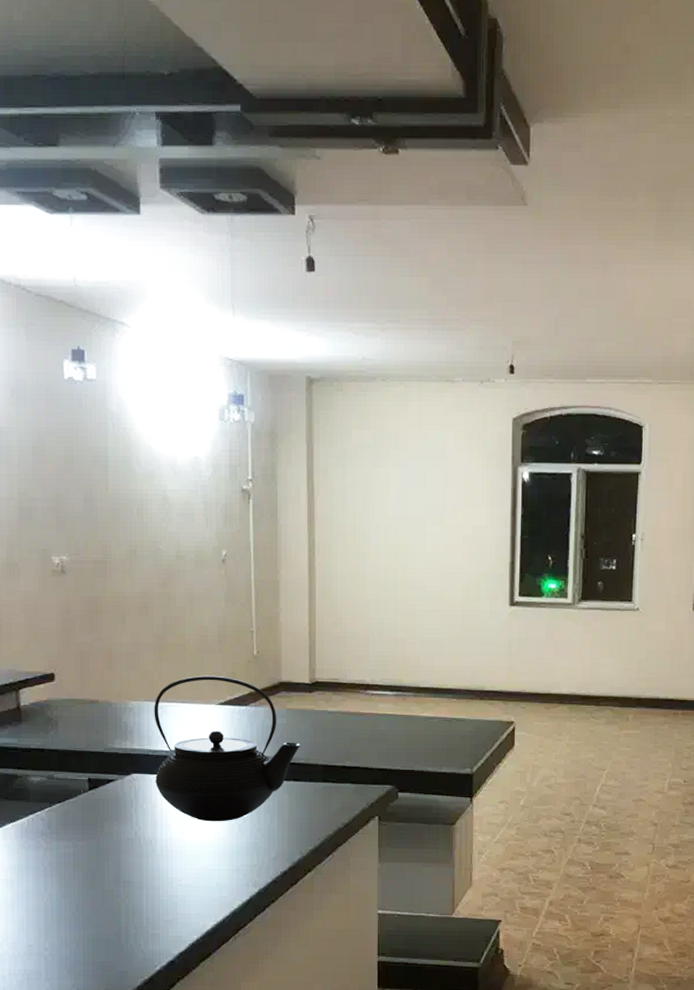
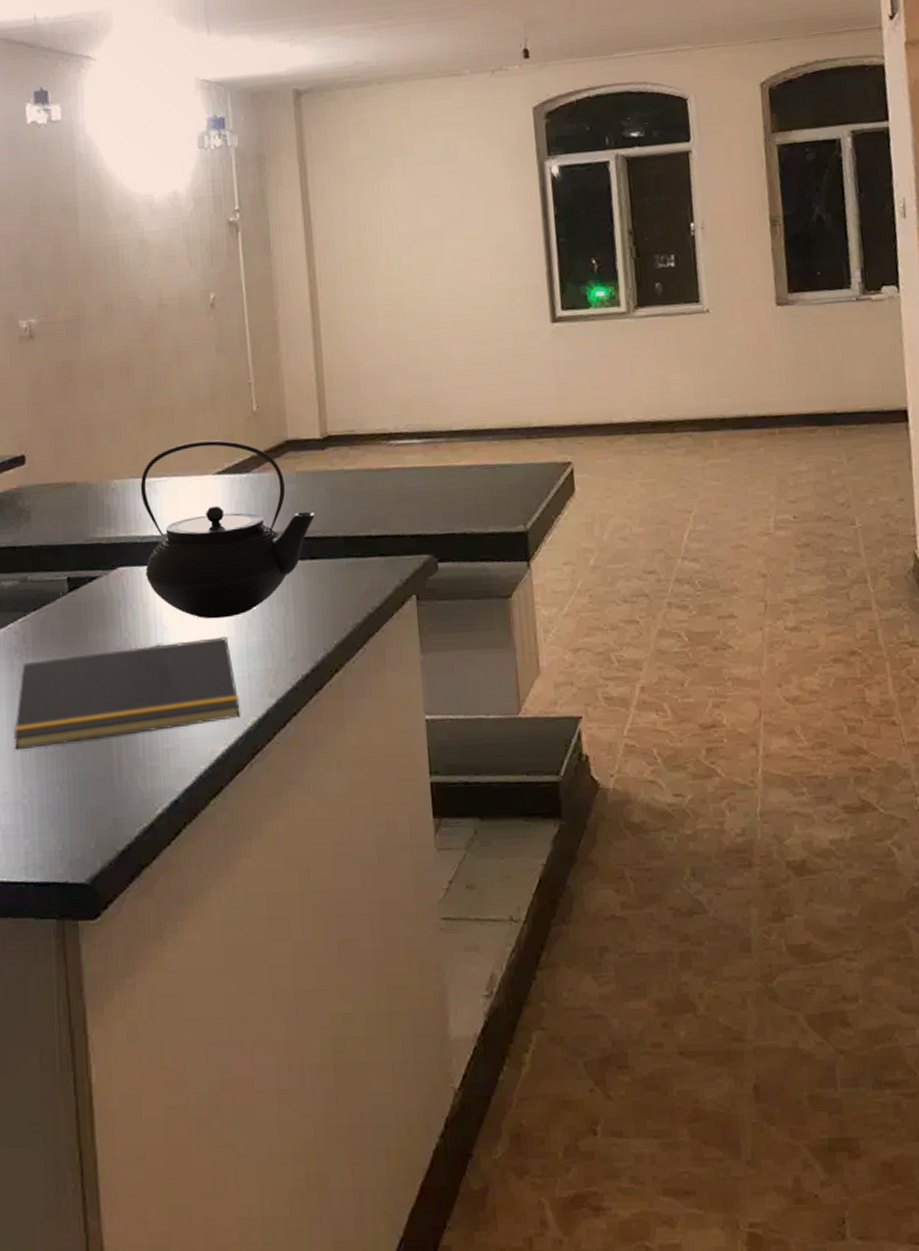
notepad: none [38,837,228,913] -> present [13,637,240,751]

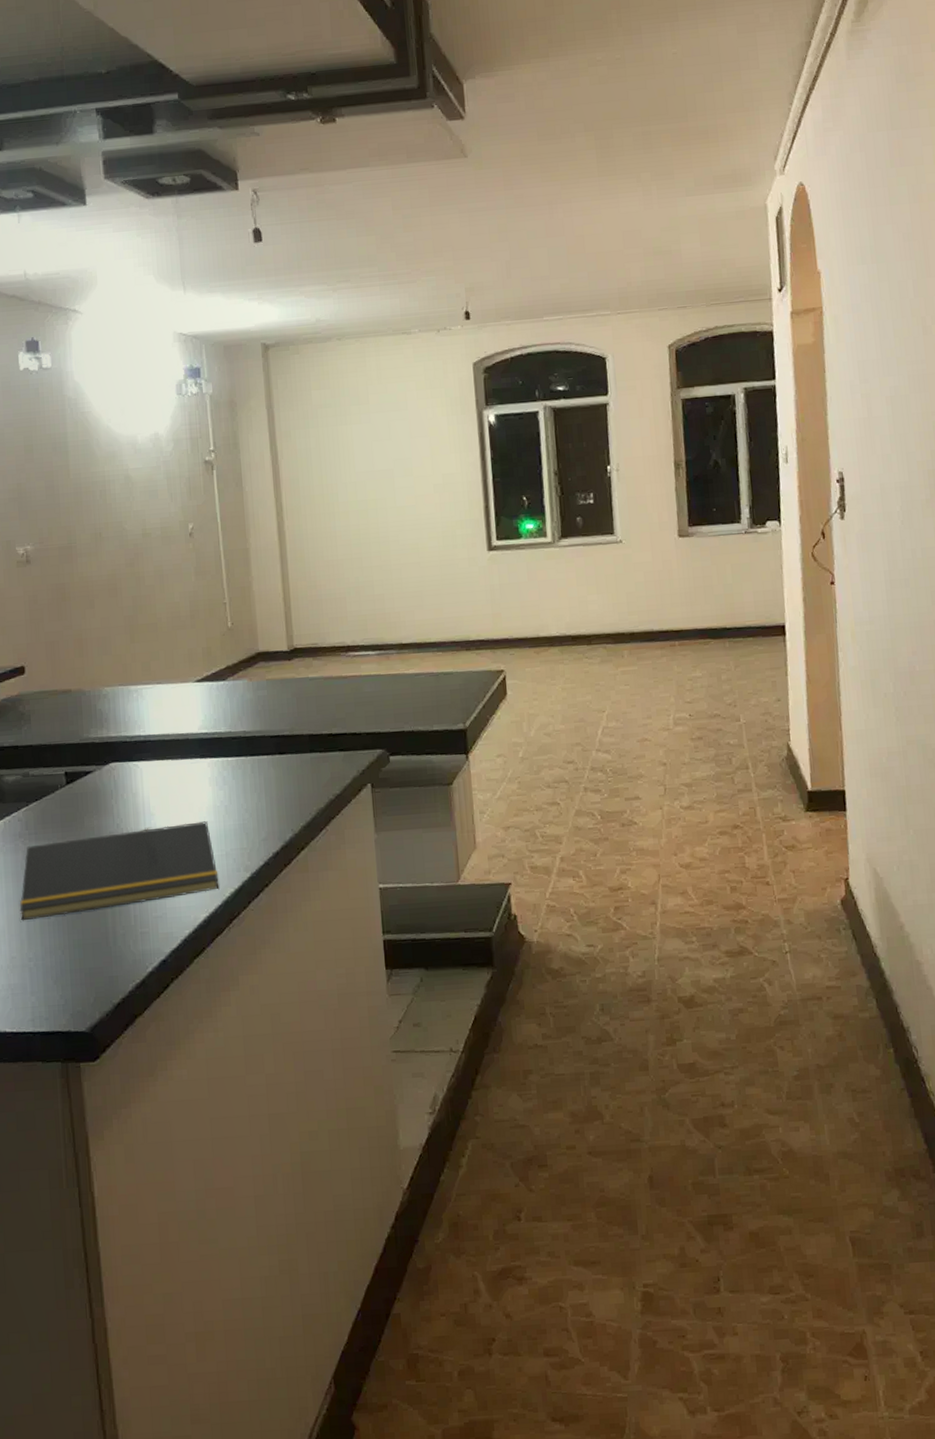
teapot: present [140,440,315,619] -> none [128,652,283,806]

